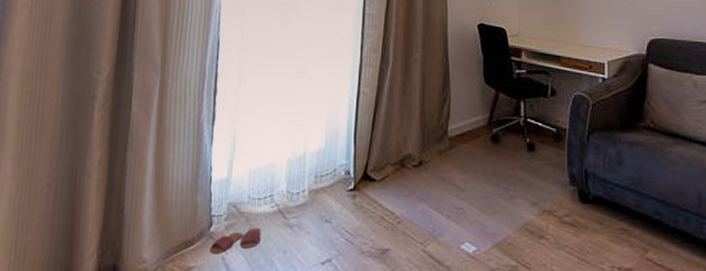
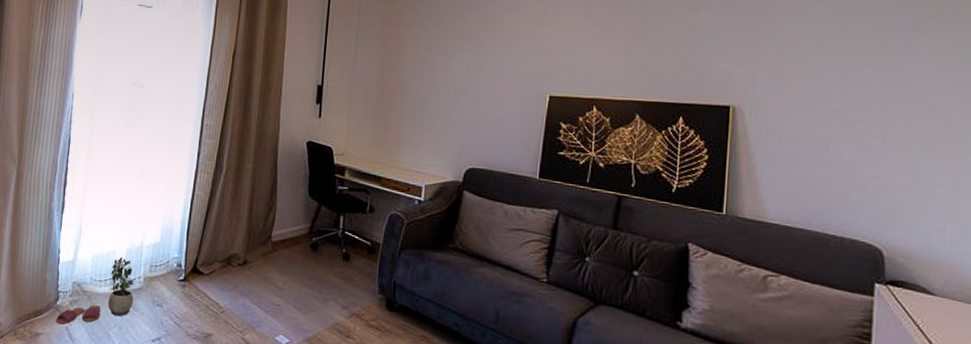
potted plant: none [269,170,298,239] -> present [108,257,134,317]

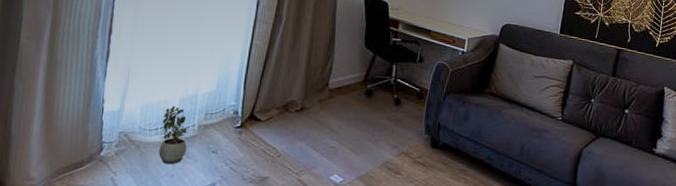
slippers: present [56,305,101,325] -> none [99,154,151,176]

